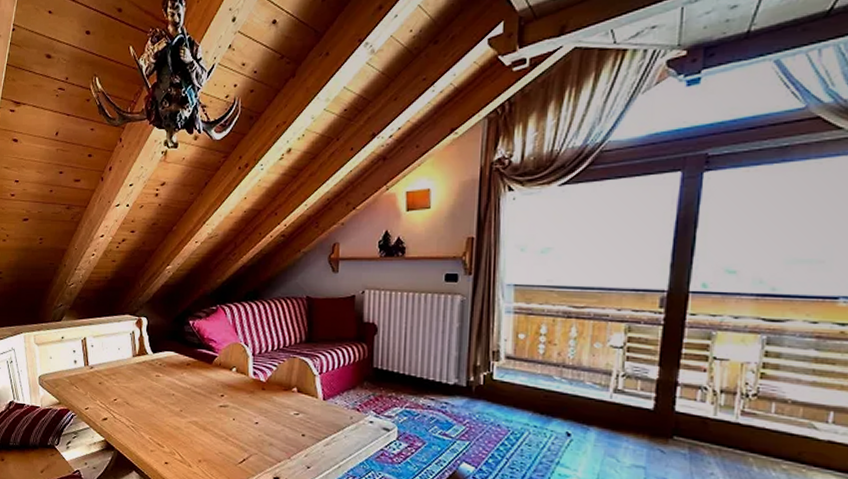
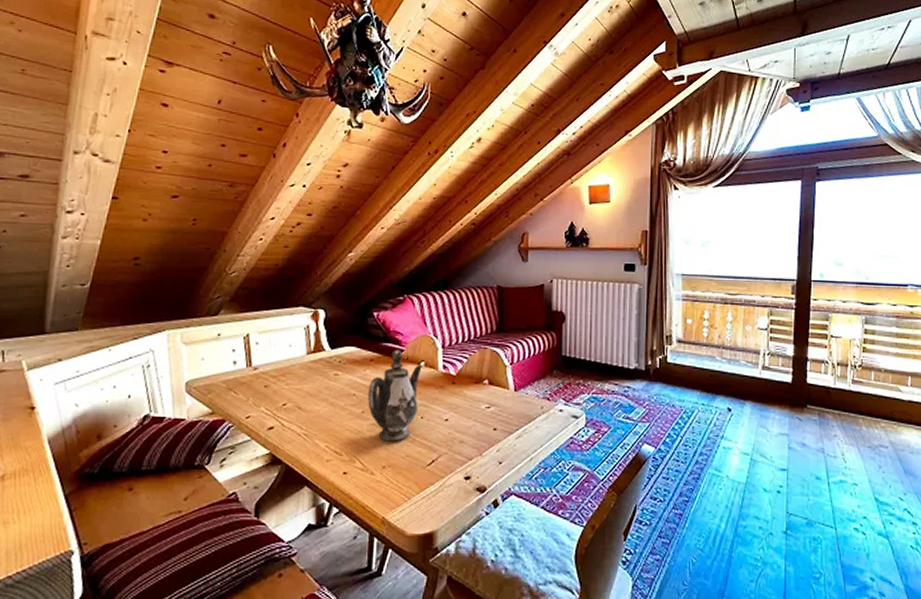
teapot: none [185,355,234,440] -> present [368,349,422,442]

